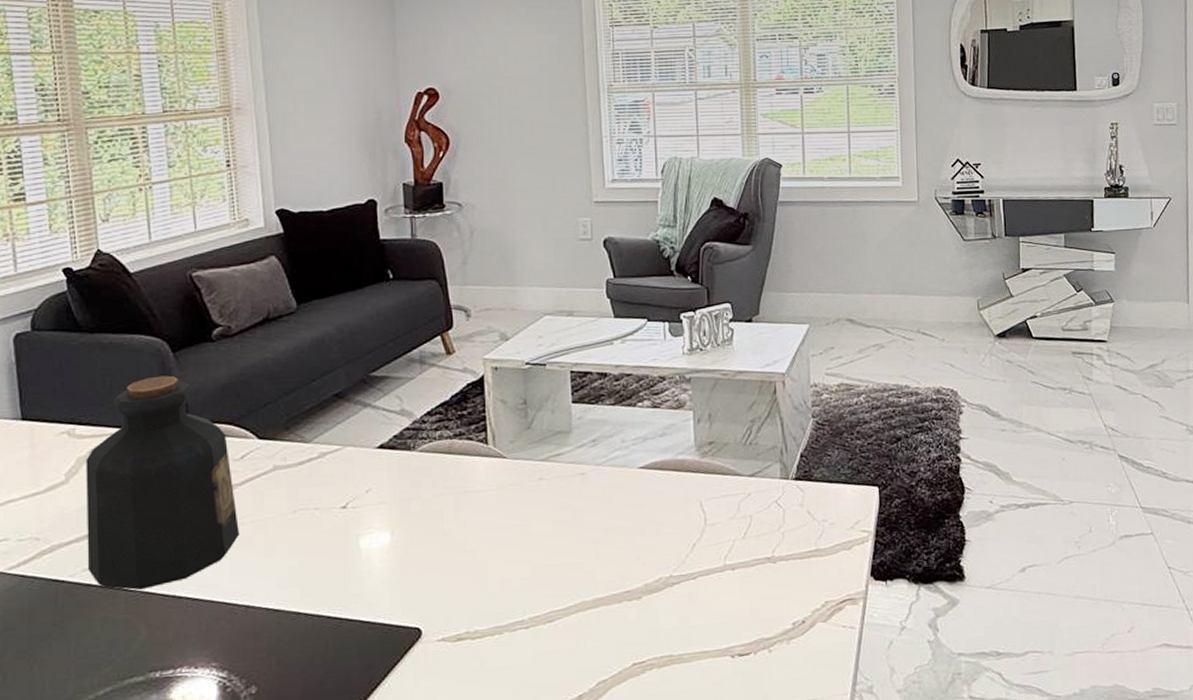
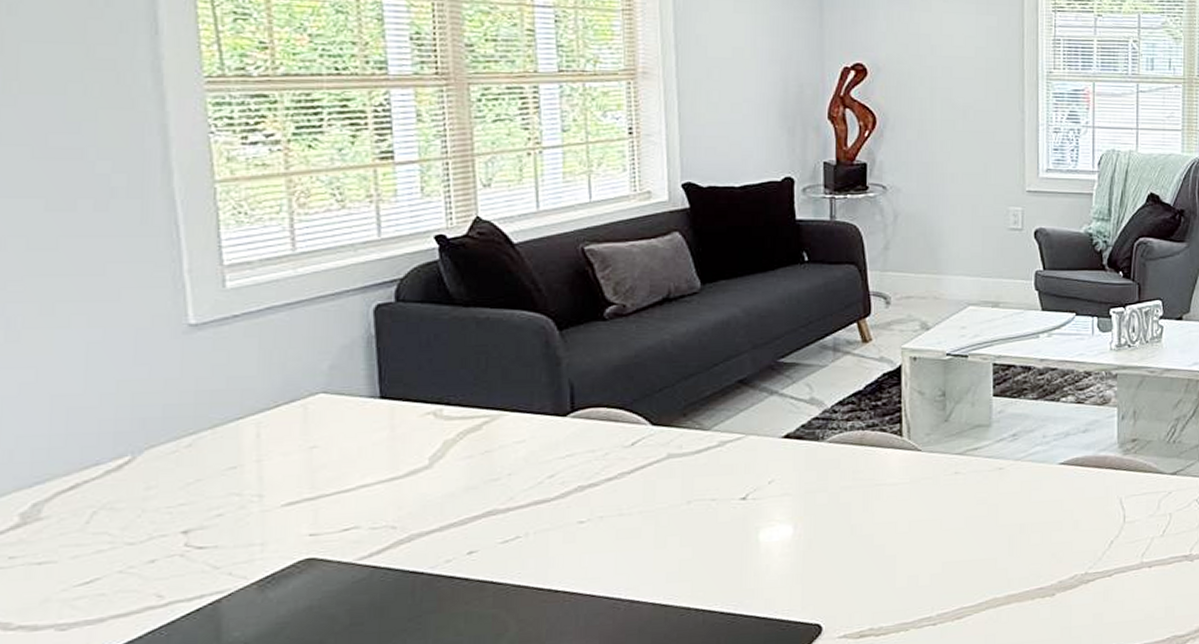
bottle: present [86,375,240,590] -> none [451,355,627,583]

